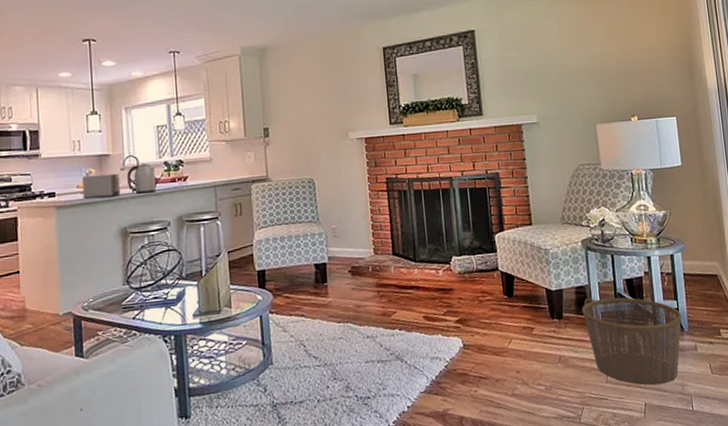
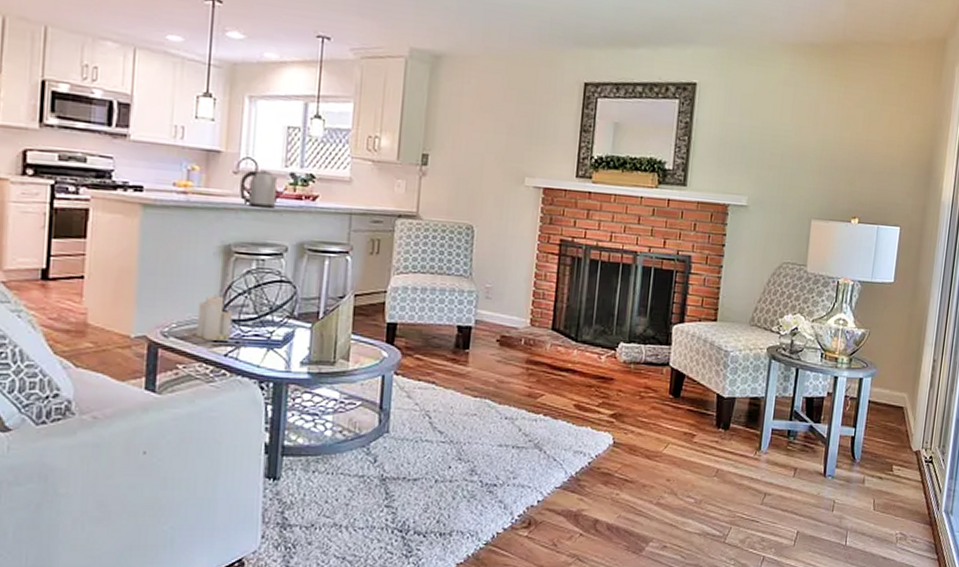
toaster: present [82,173,121,200] -> none [180,172,232,205]
candle: none [107,269,136,308] -> present [196,294,233,341]
basket: present [581,297,682,385] -> none [751,411,857,513]

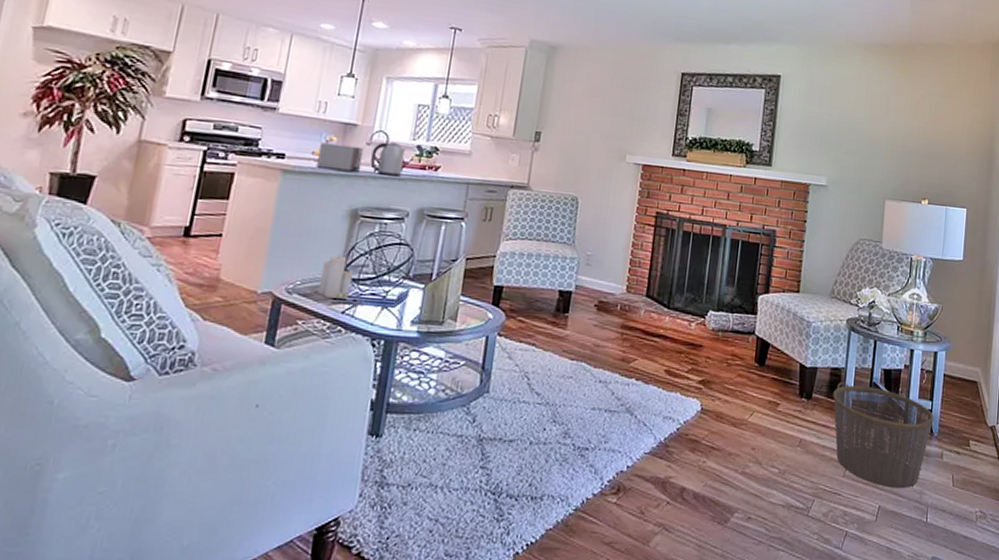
toaster: none [180,172,232,205] -> present [316,142,365,173]
basket: none [751,411,857,513] -> present [832,382,934,488]

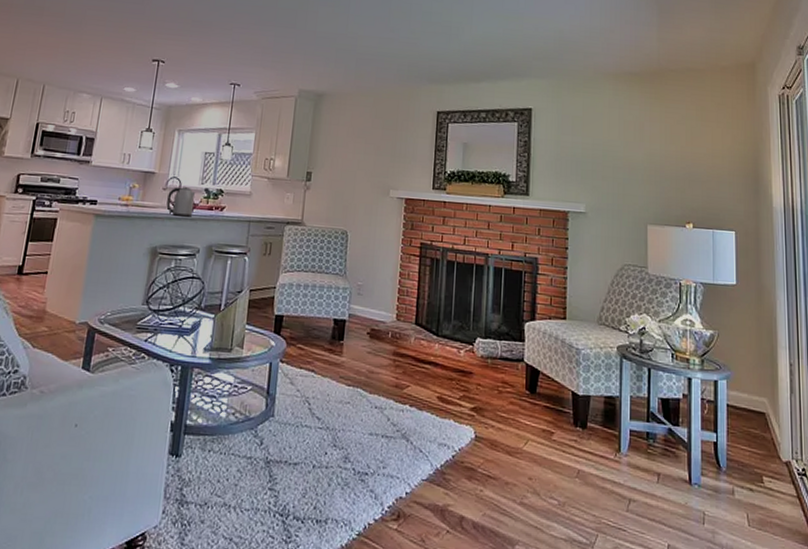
toaster: present [316,142,365,173] -> none [122,189,161,215]
candle: present [317,254,354,299] -> none [124,288,155,328]
basket: present [832,382,934,488] -> none [609,411,721,526]

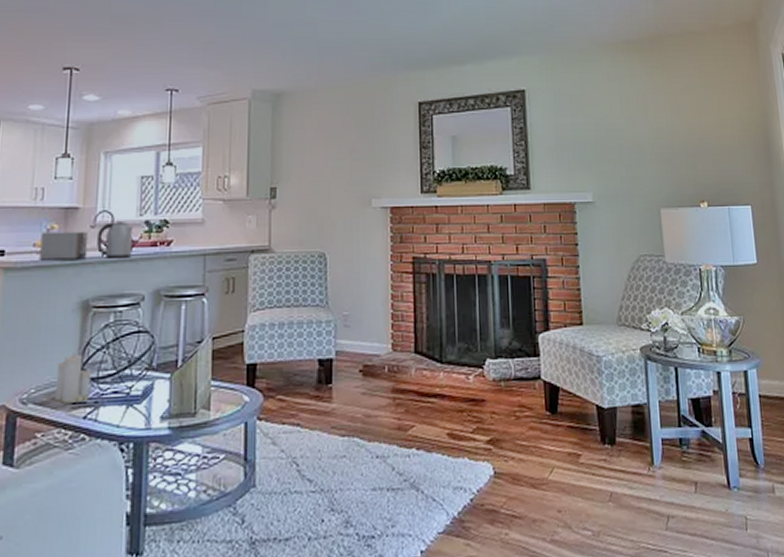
toaster: none [122,189,161,215] -> present [40,231,89,262]
candle: none [124,288,155,328] -> present [54,353,92,403]

